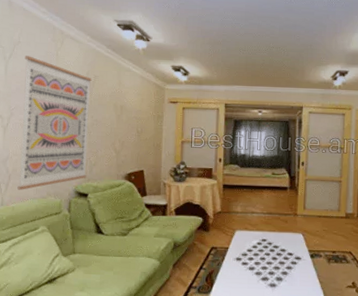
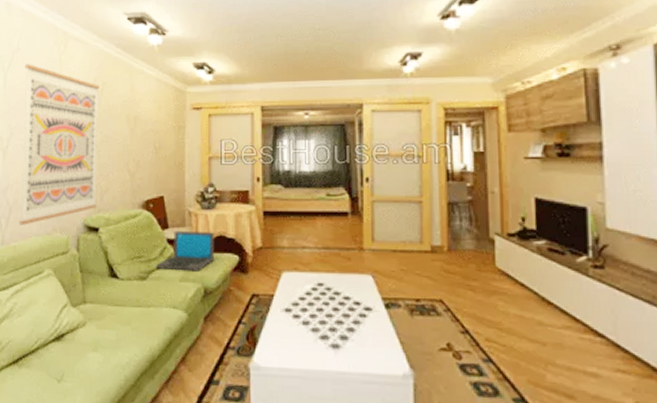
laptop: none [136,197,183,229] -> present [156,230,214,271]

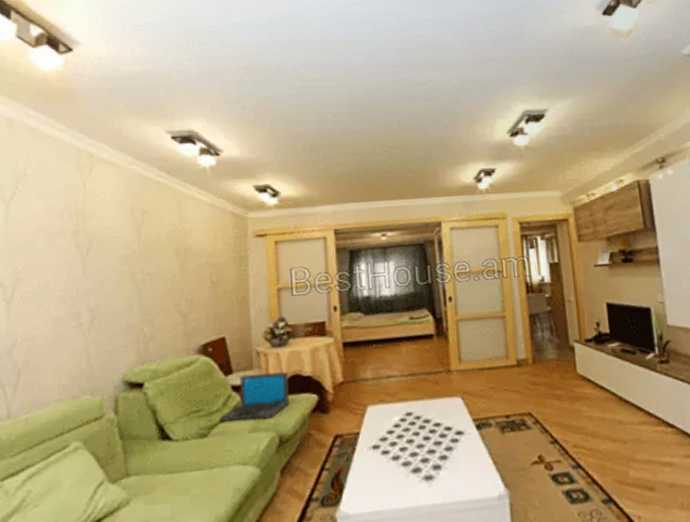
wall art: present [19,64,99,225] -> none [32,192,140,392]

